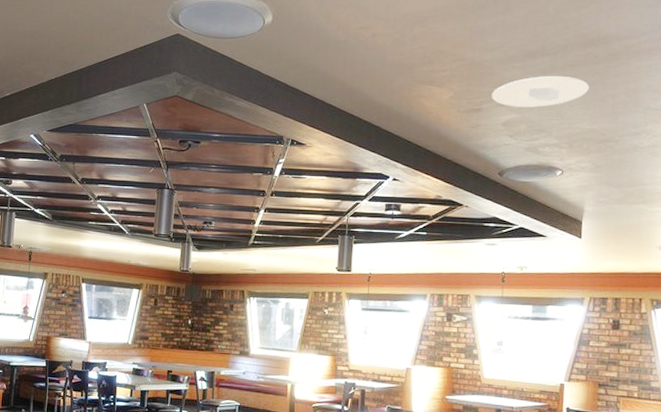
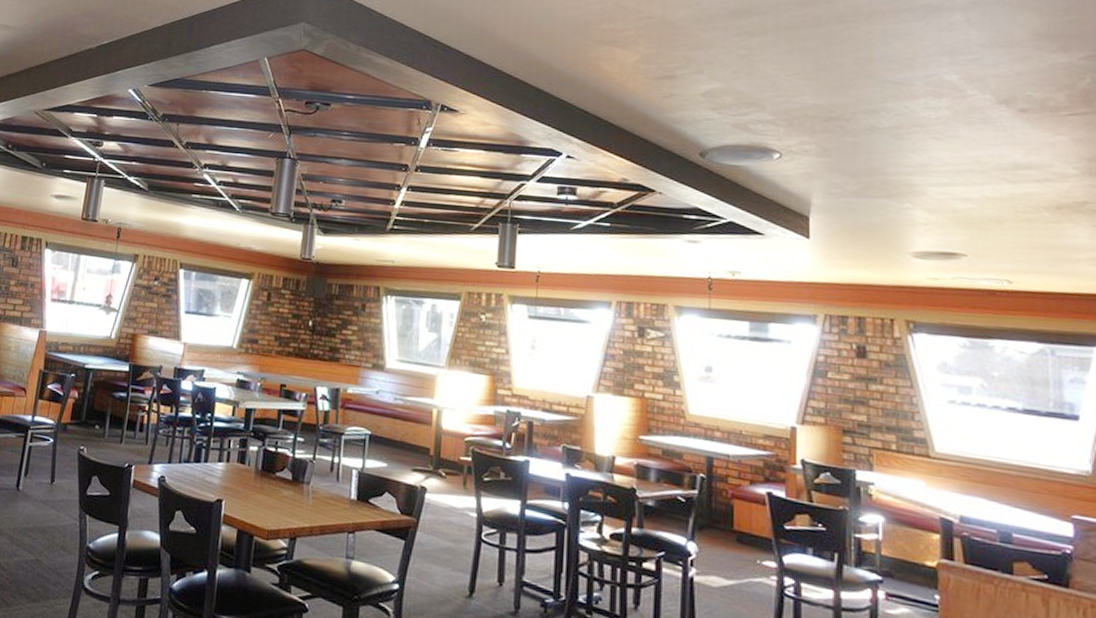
recessed light: present [492,75,589,108] -> none [688,38,810,76]

